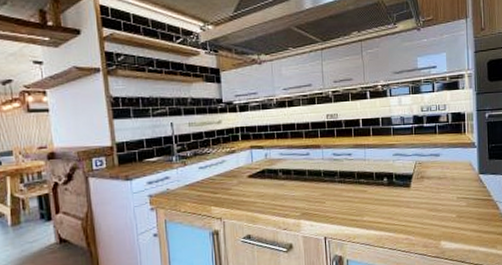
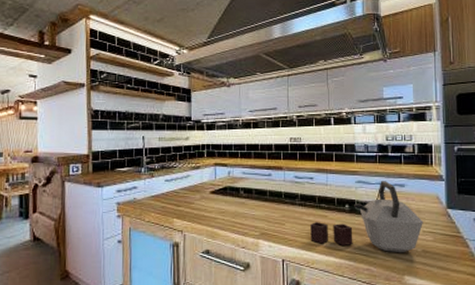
kettle: none [350,152,457,221] -> present [310,181,423,253]

